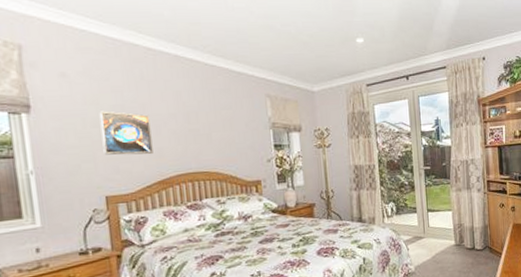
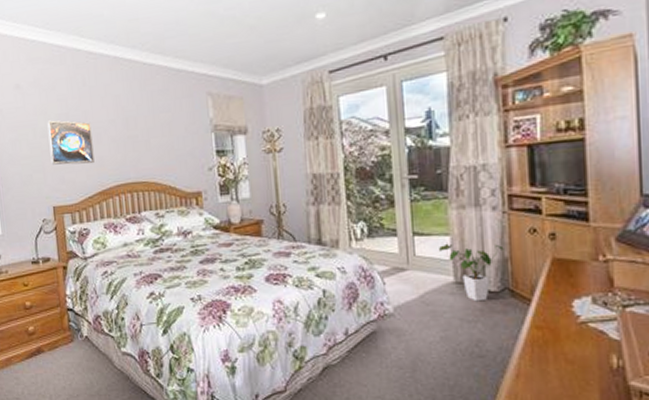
house plant: none [445,215,485,258] -> present [439,243,504,302]

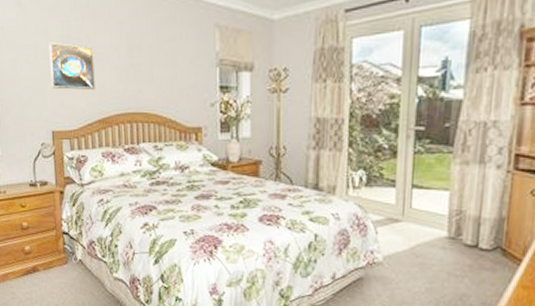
house plant: present [439,243,504,302] -> none [437,198,503,258]

